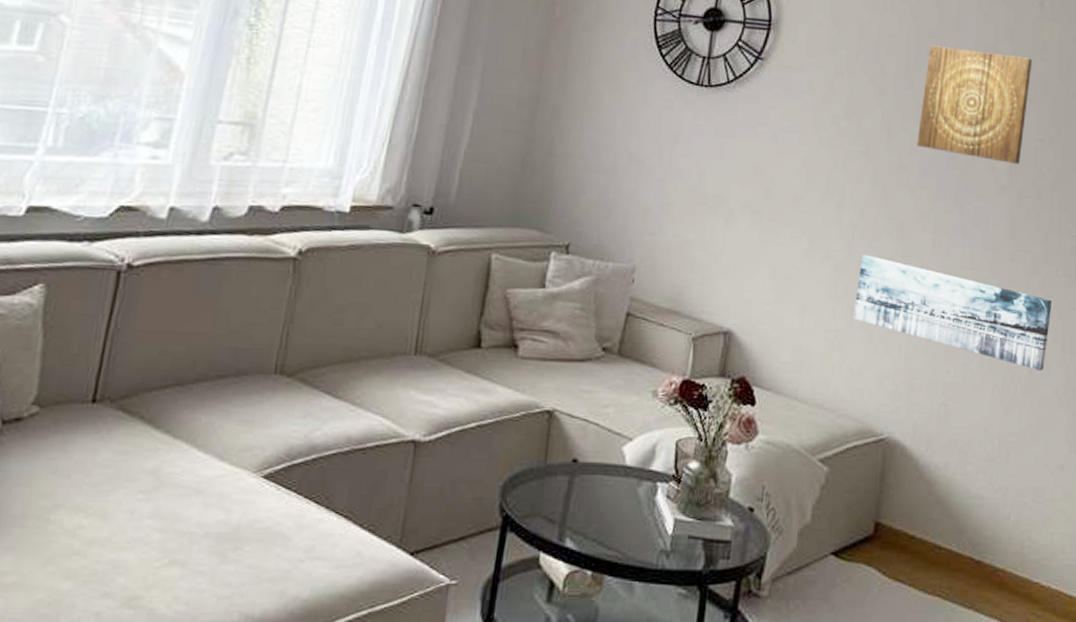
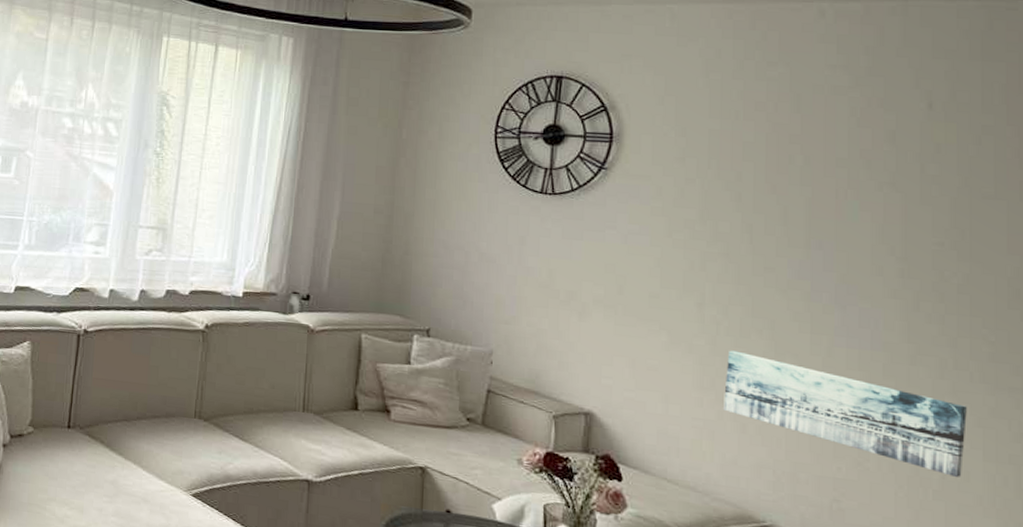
wall art: present [917,45,1033,164] -> none [785,151,923,267]

